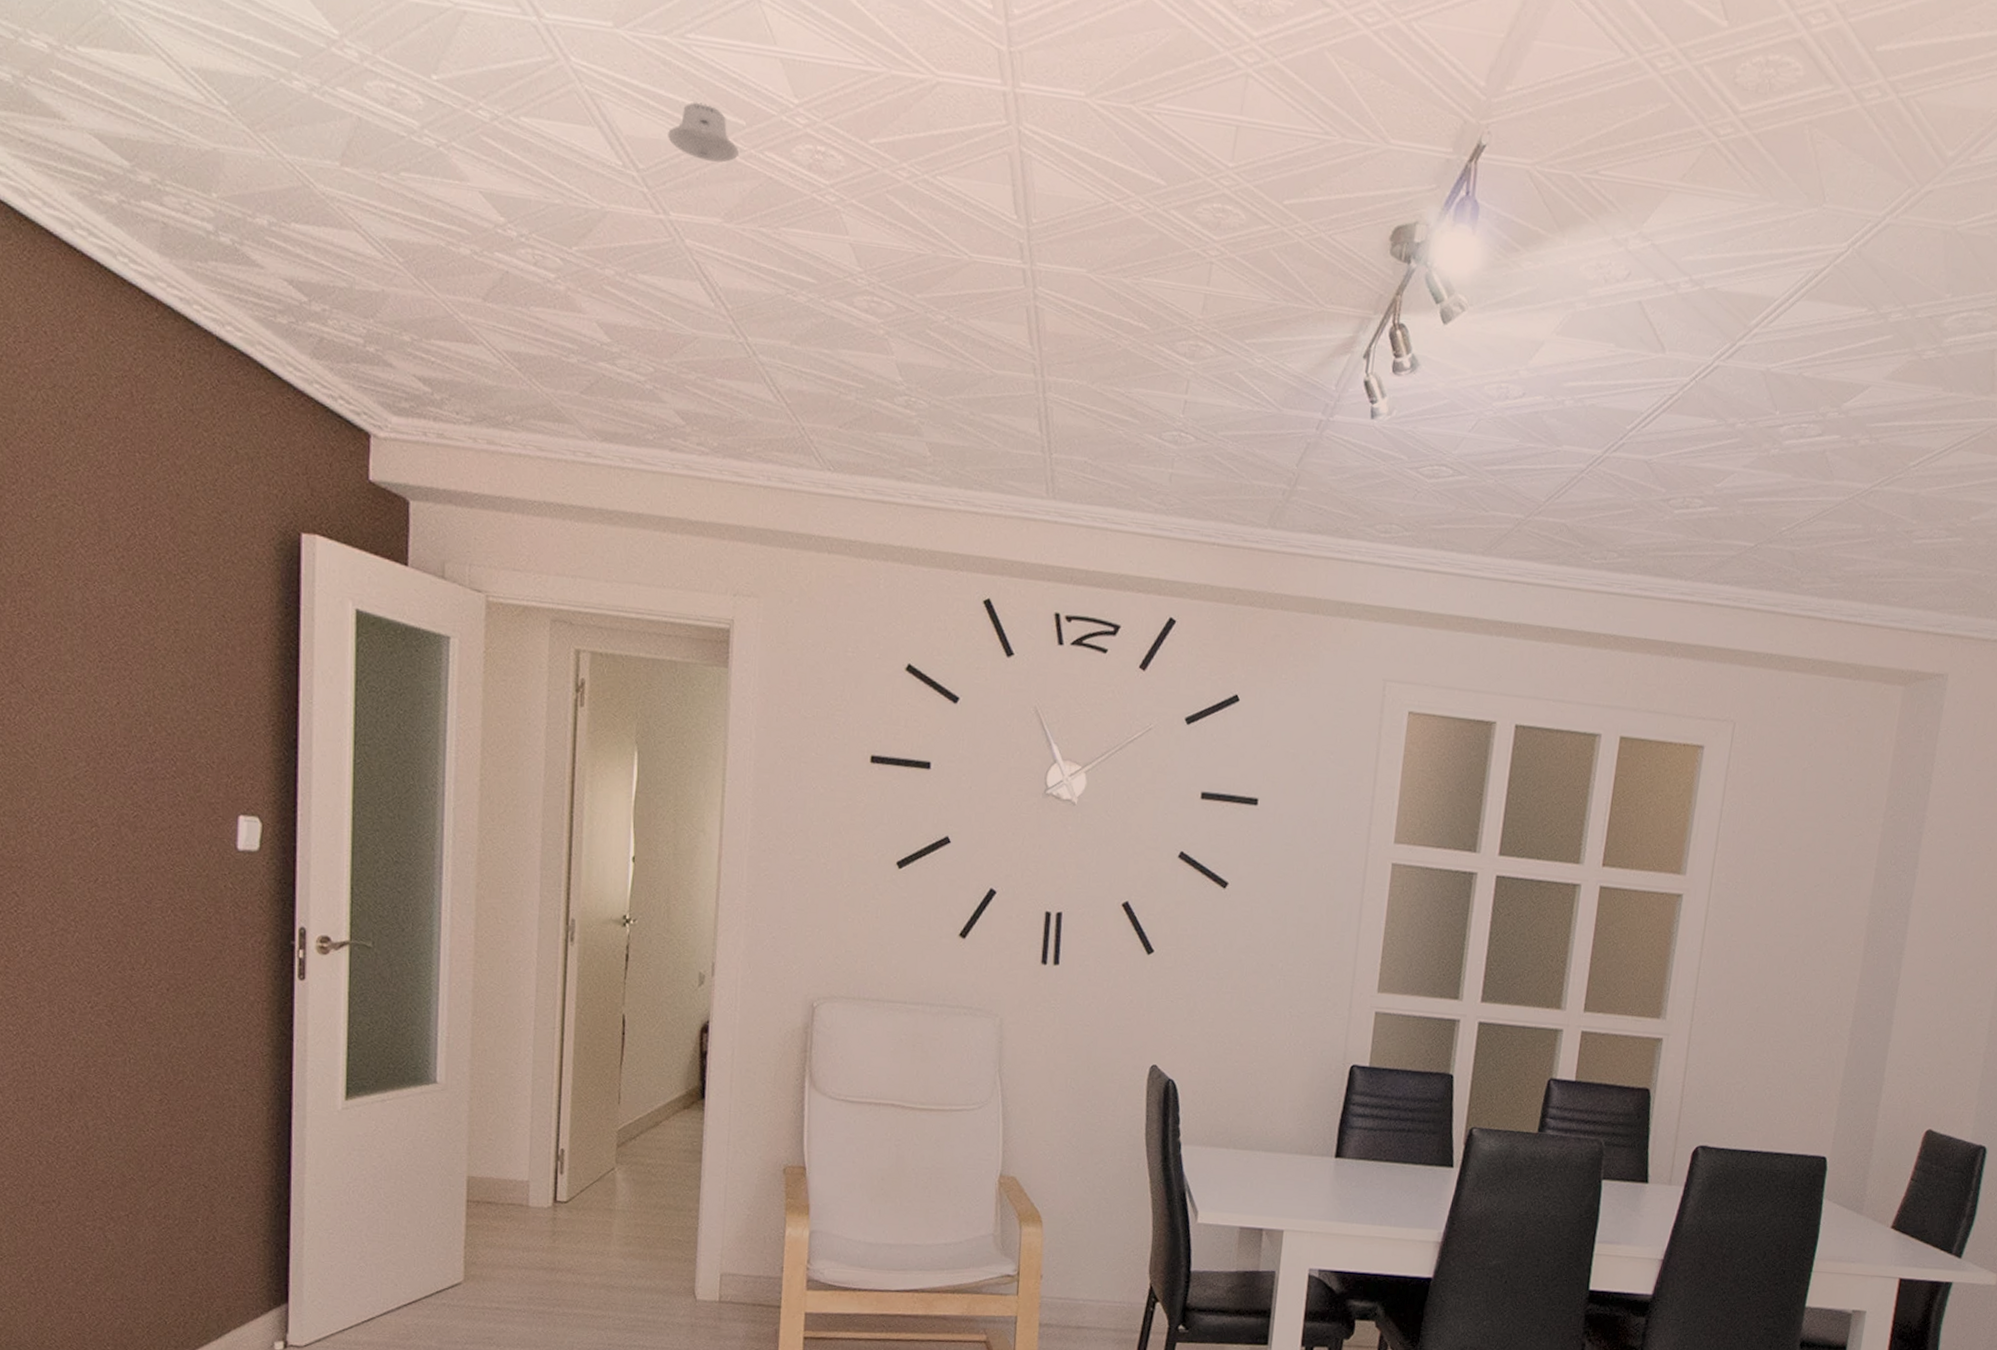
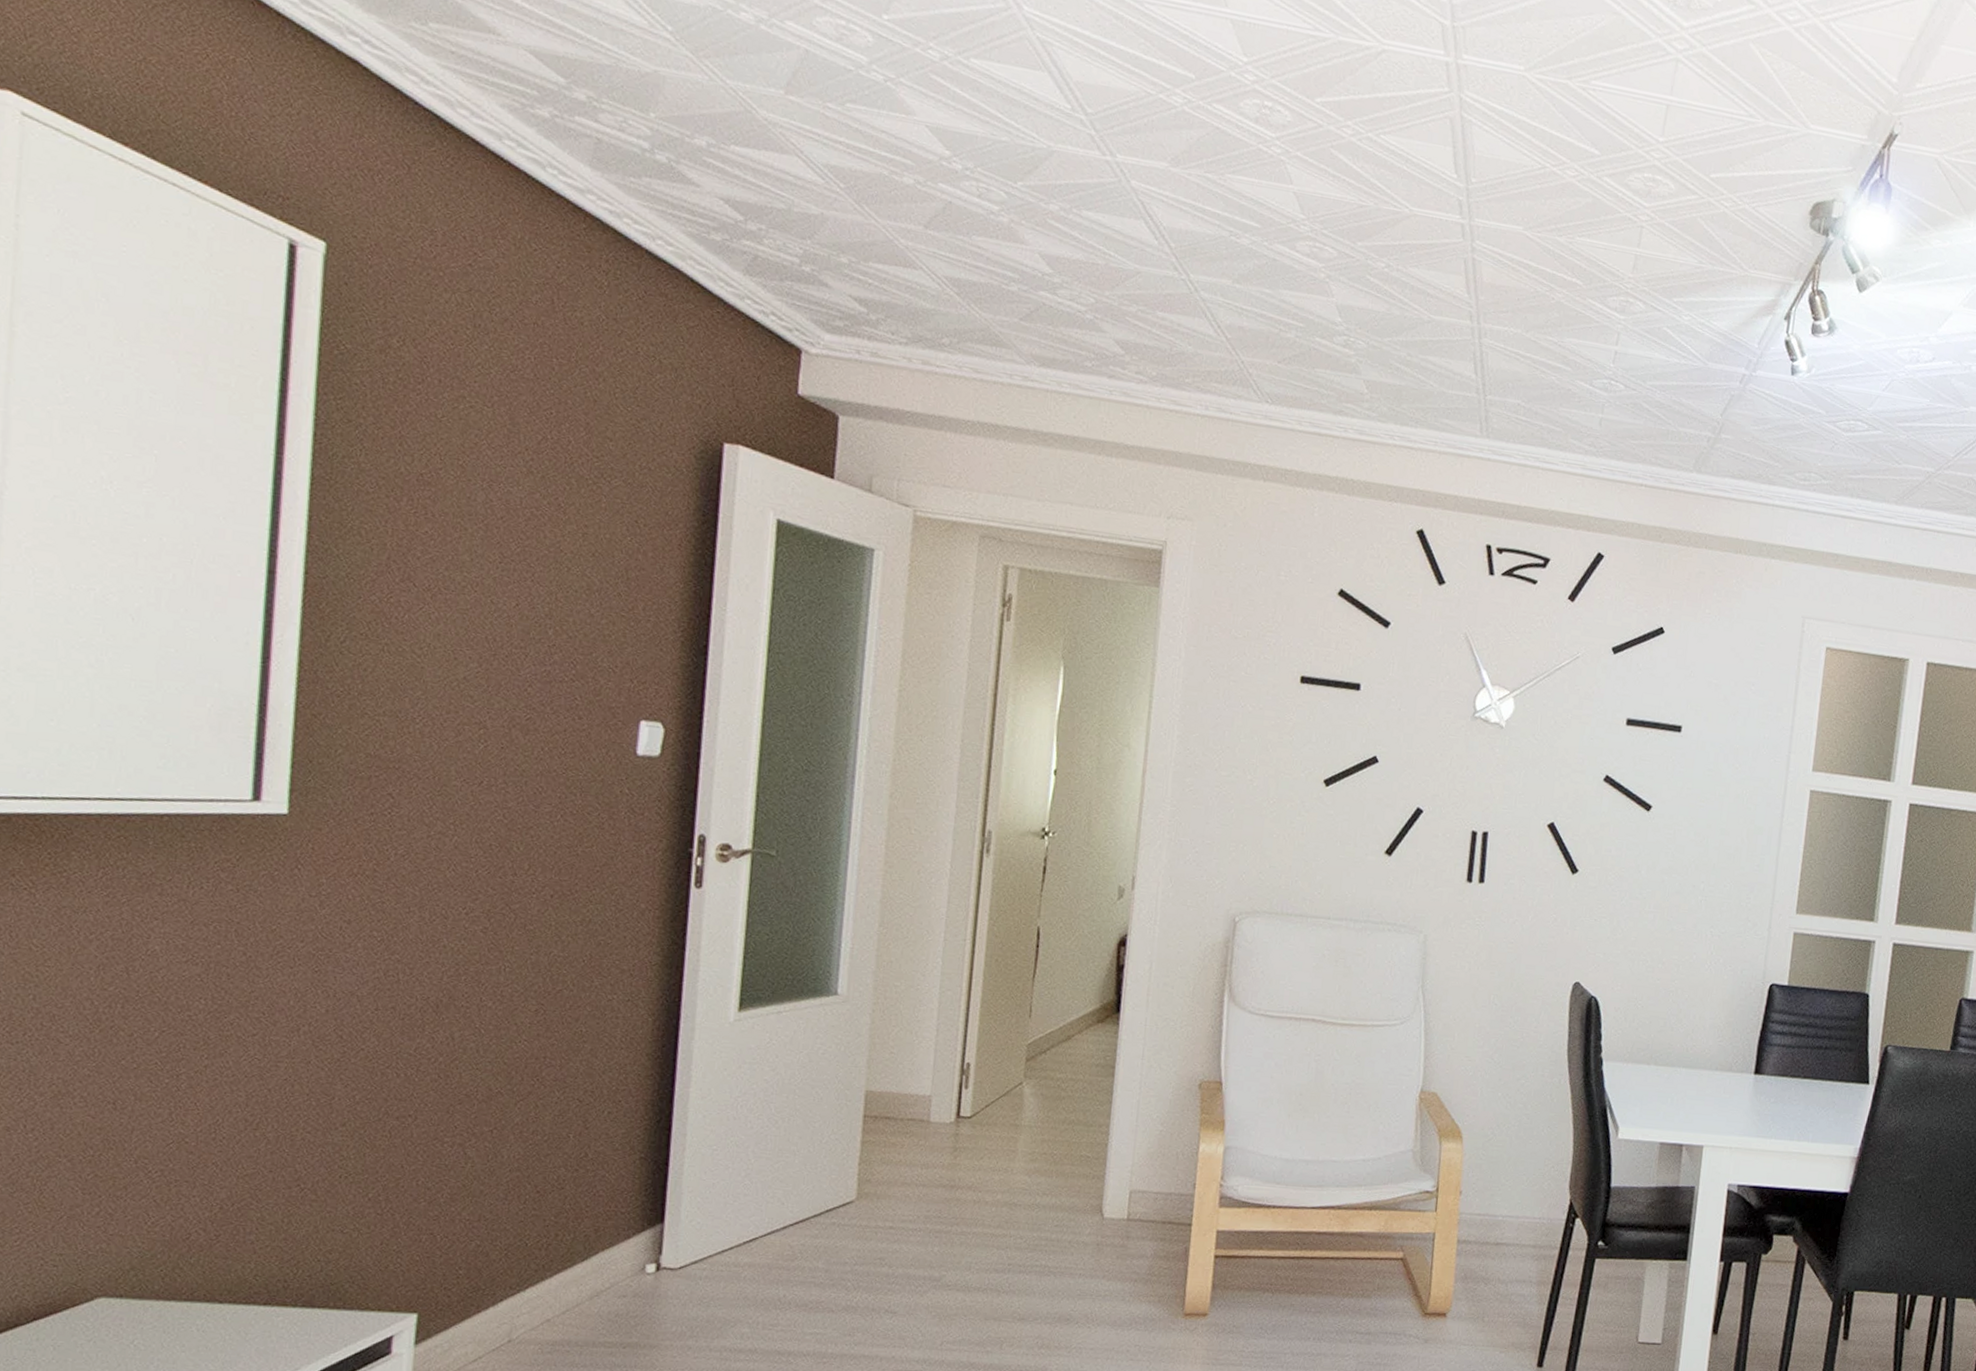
recessed light: present [668,102,739,163] -> none [1117,54,1187,112]

